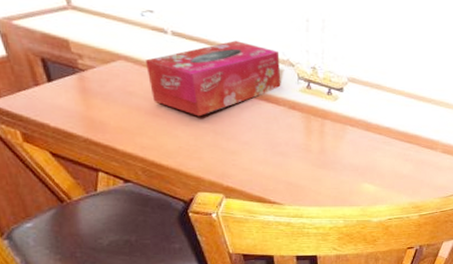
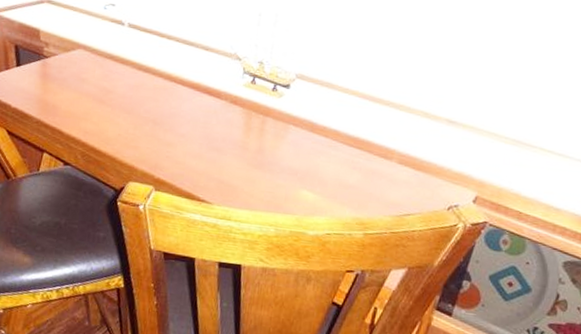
tissue box: present [146,40,281,117] -> none [101,33,228,106]

